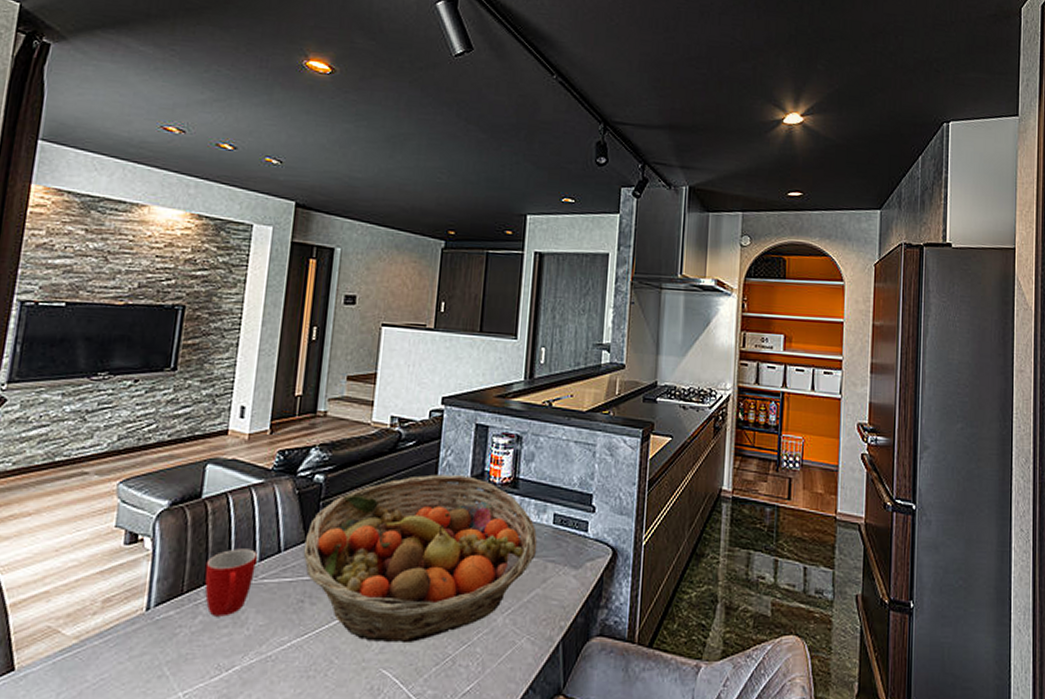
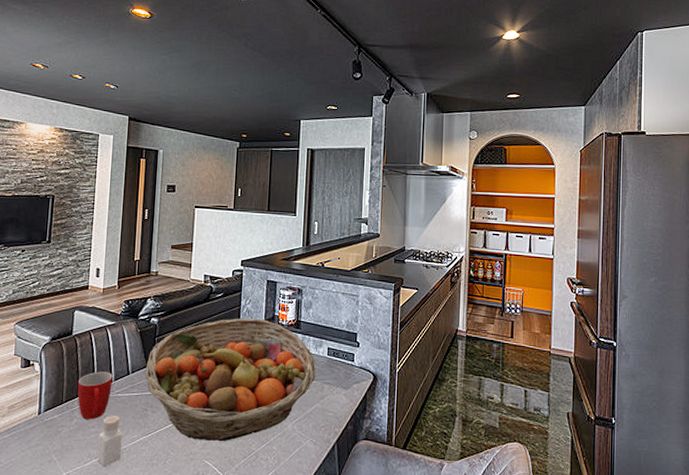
pepper shaker: none [229,610,267,683] -> present [97,416,122,467]

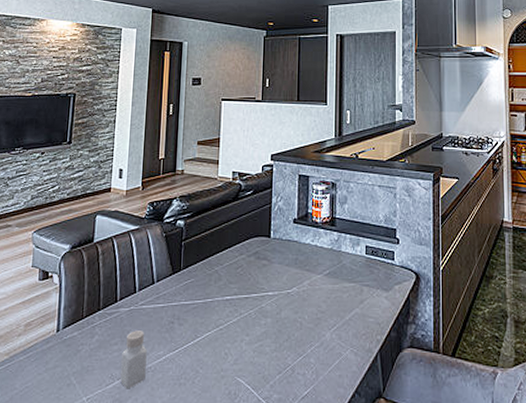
mug: present [77,371,113,420] -> none [98,281,137,336]
fruit basket: present [145,318,316,442] -> none [171,217,354,356]

